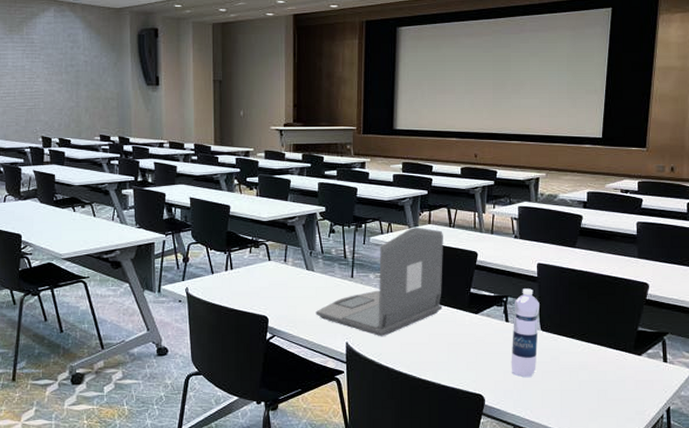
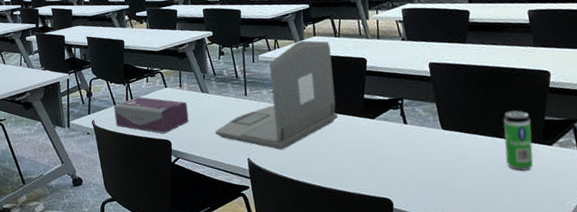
tissue box: none [211,267,290,309] -> present [114,96,189,134]
water bottle: present [511,288,540,377] -> none [410,88,443,178]
beverage can: none [597,319,625,378] -> present [503,110,534,171]

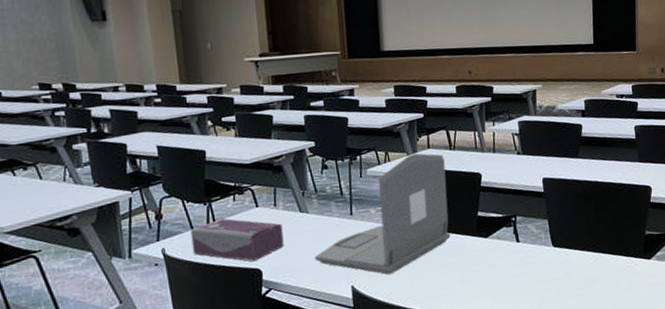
beverage can: present [503,110,534,171] -> none [609,226,634,286]

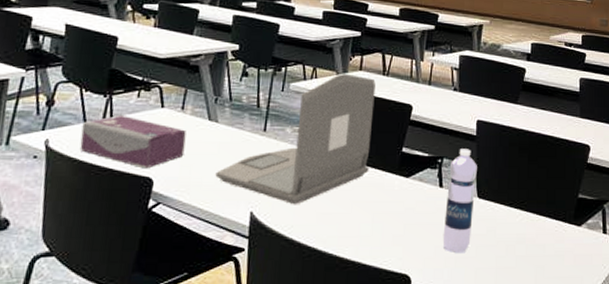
water bottle: none [523,205,552,297] -> present [442,148,477,252]

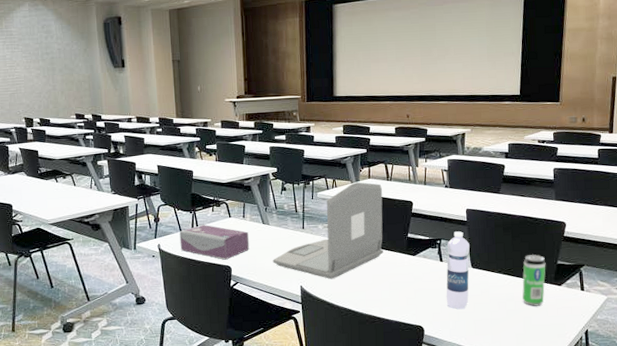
beverage can: none [536,184,565,252] -> present [522,255,546,306]

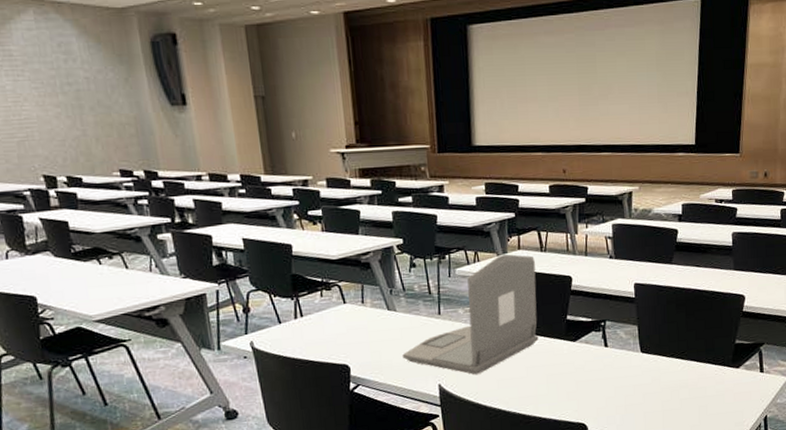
tissue box: present [179,224,249,260] -> none [278,313,372,358]
water bottle: present [446,231,470,309] -> none [612,310,639,401]
beverage can: present [522,255,546,306] -> none [697,334,723,393]

